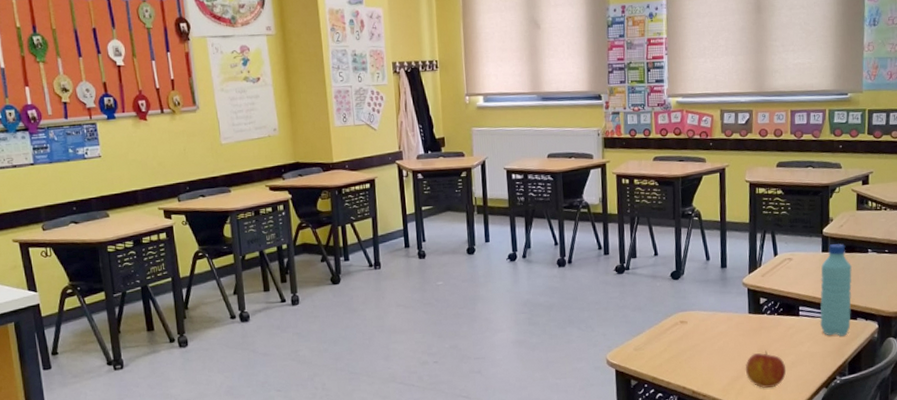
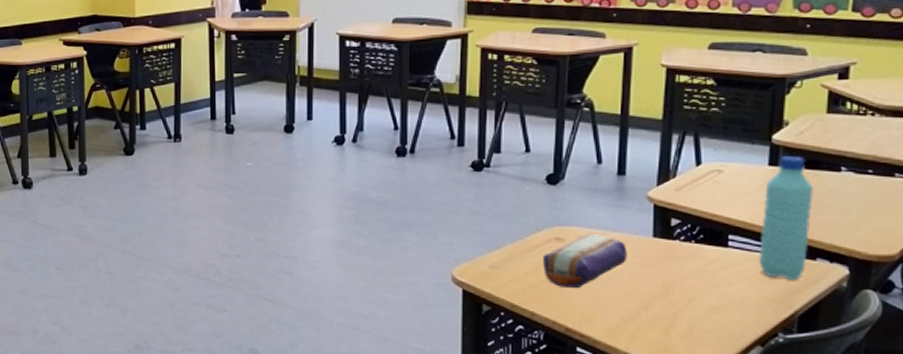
pencil case: none [673,315,732,360] -> present [543,233,628,289]
apple: present [745,350,787,388] -> none [642,287,703,336]

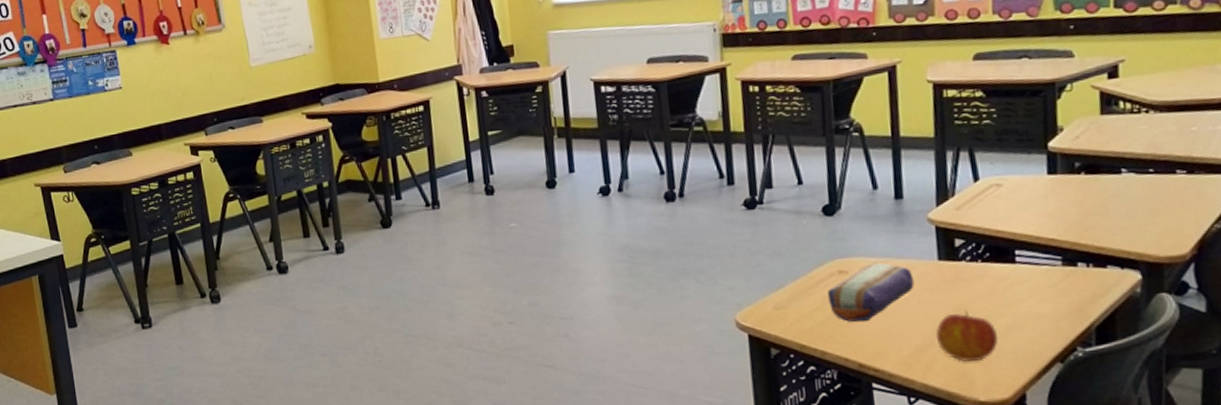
apple: none [642,287,703,336] -> present [935,310,999,362]
water bottle: present [758,156,815,280] -> none [1047,162,1097,291]

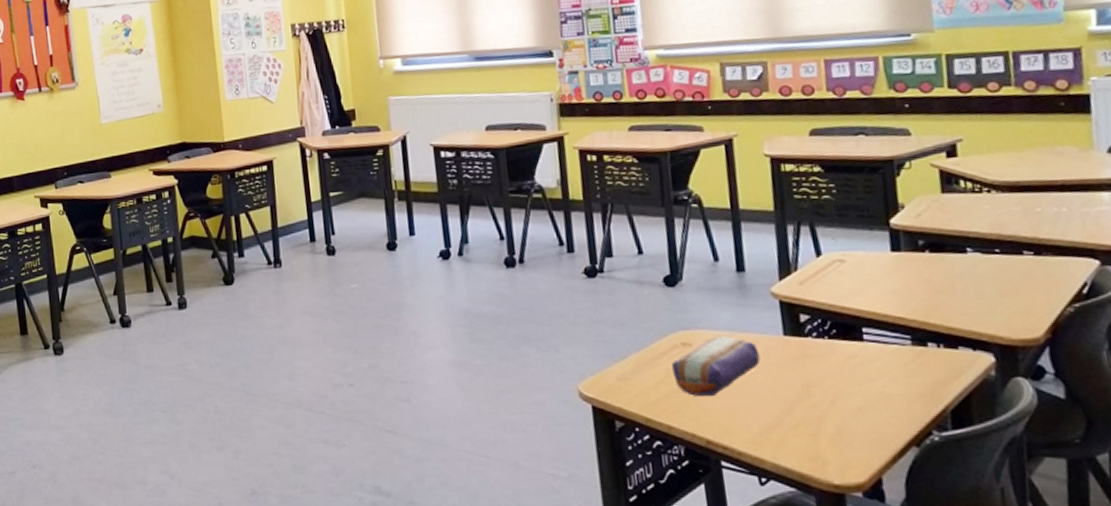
apple: present [935,310,999,362] -> none [784,388,850,442]

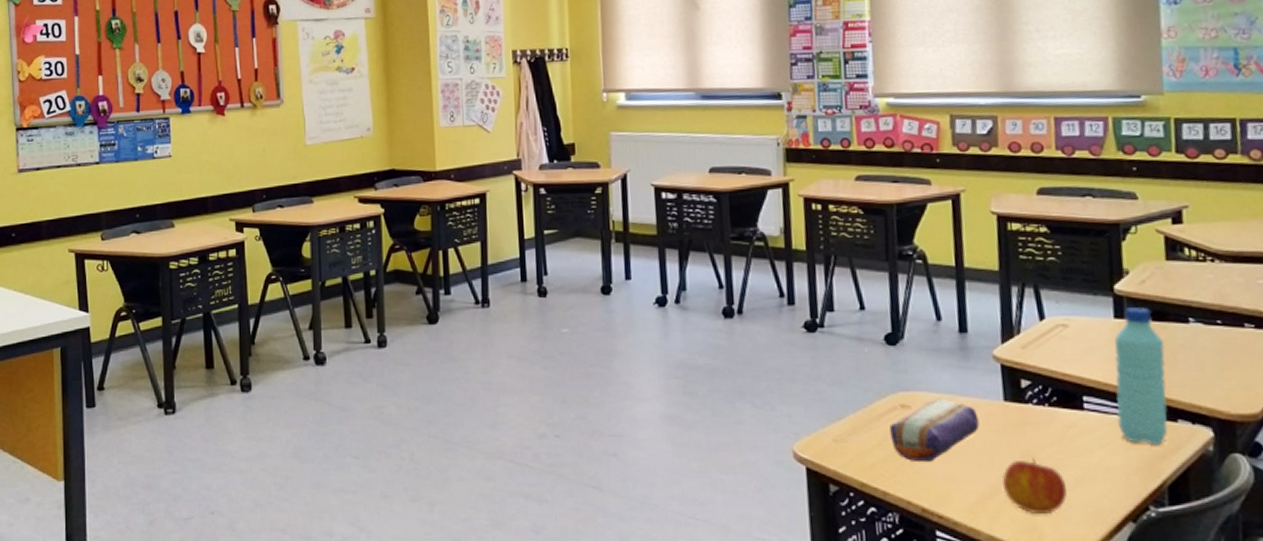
apple: none [784,388,850,442] -> present [1002,457,1068,514]
water bottle: none [892,240,949,372] -> present [1114,307,1168,445]

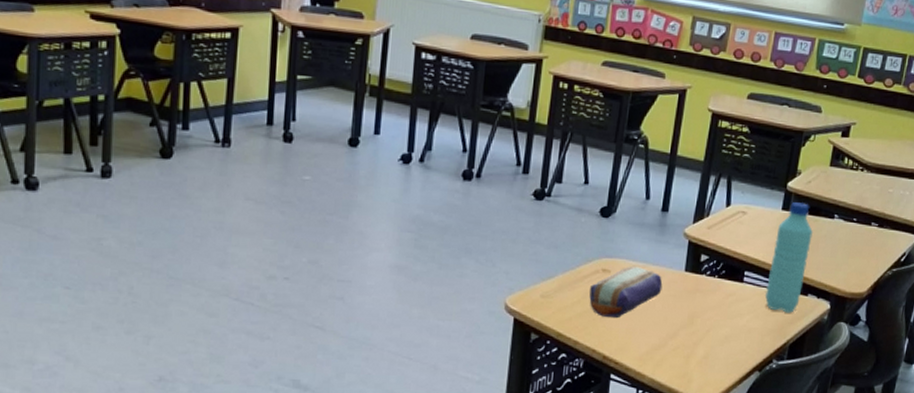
apple: present [1002,457,1068,514] -> none [669,318,718,363]

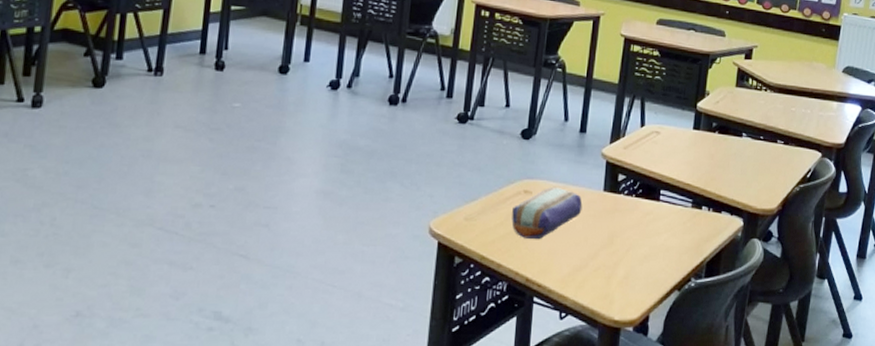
water bottle: present [764,202,814,313] -> none [680,122,724,231]

